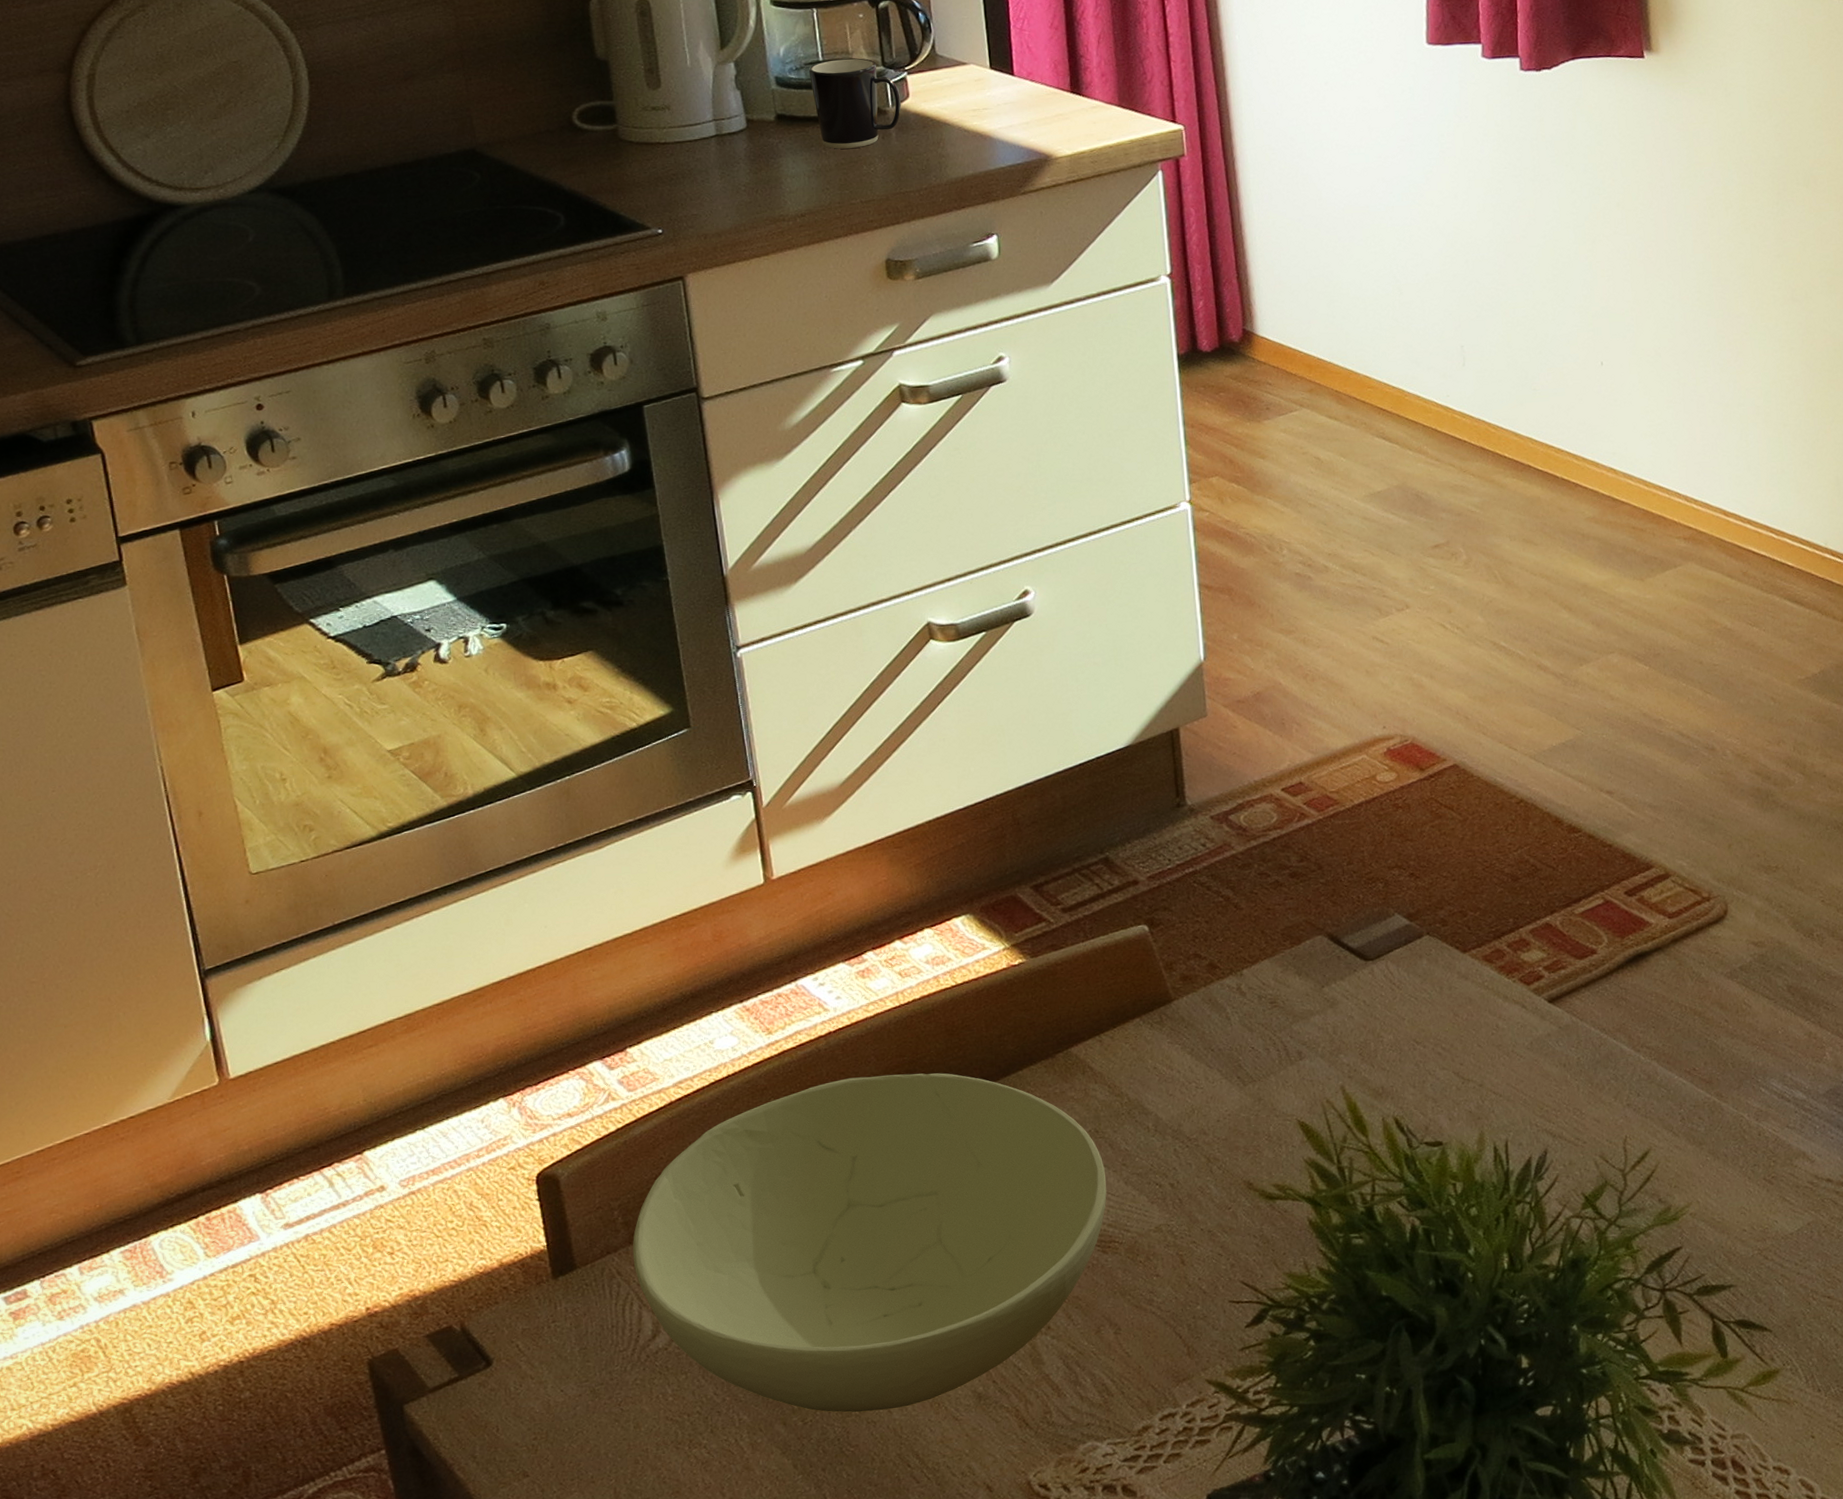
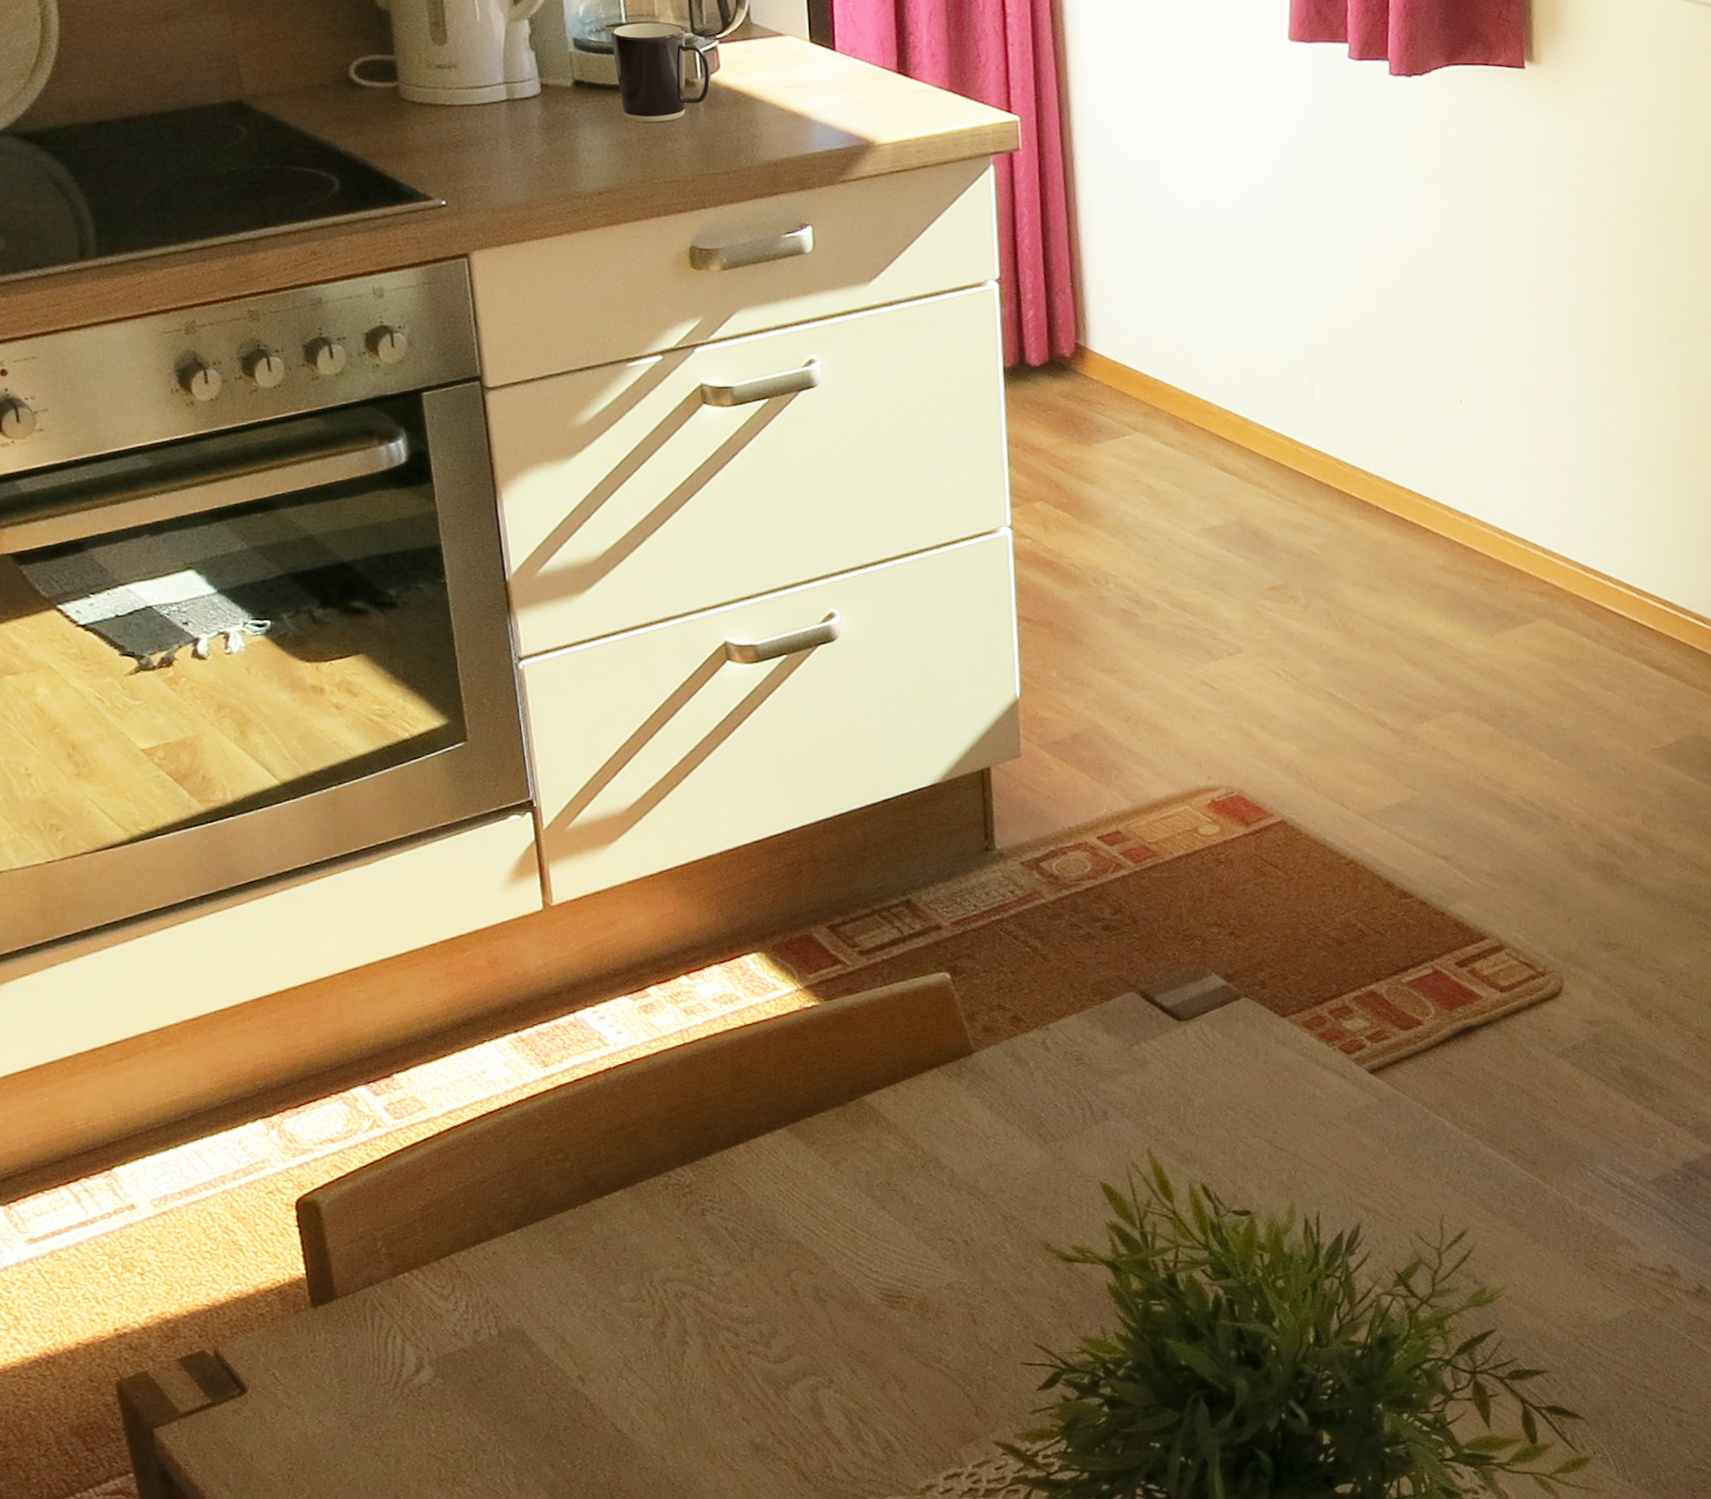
bowl: present [632,1073,1107,1413] -> none [396,1114,898,1458]

